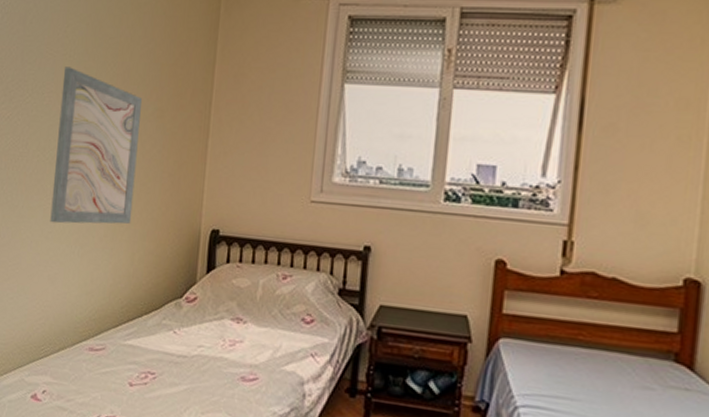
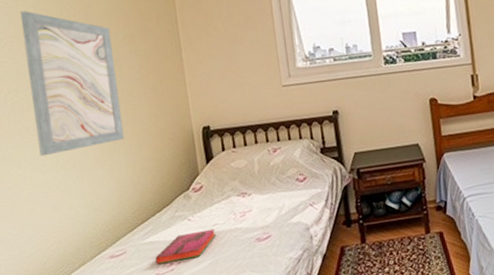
hardback book: none [131,346,199,378] -> present [155,228,216,265]

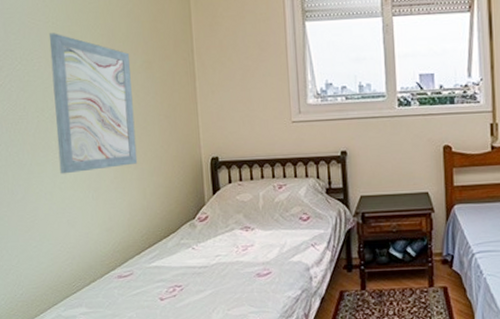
hardback book: present [155,228,216,265] -> none [159,259,217,290]

